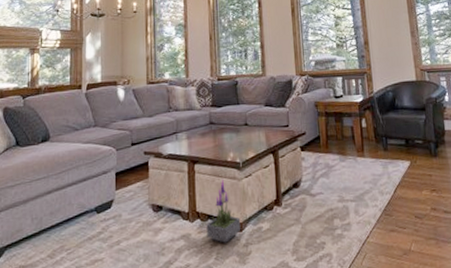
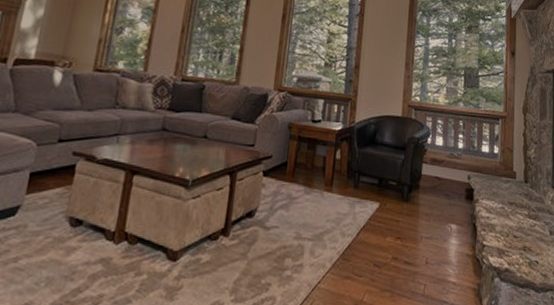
potted plant: present [206,178,241,243] -> none [131,196,178,273]

